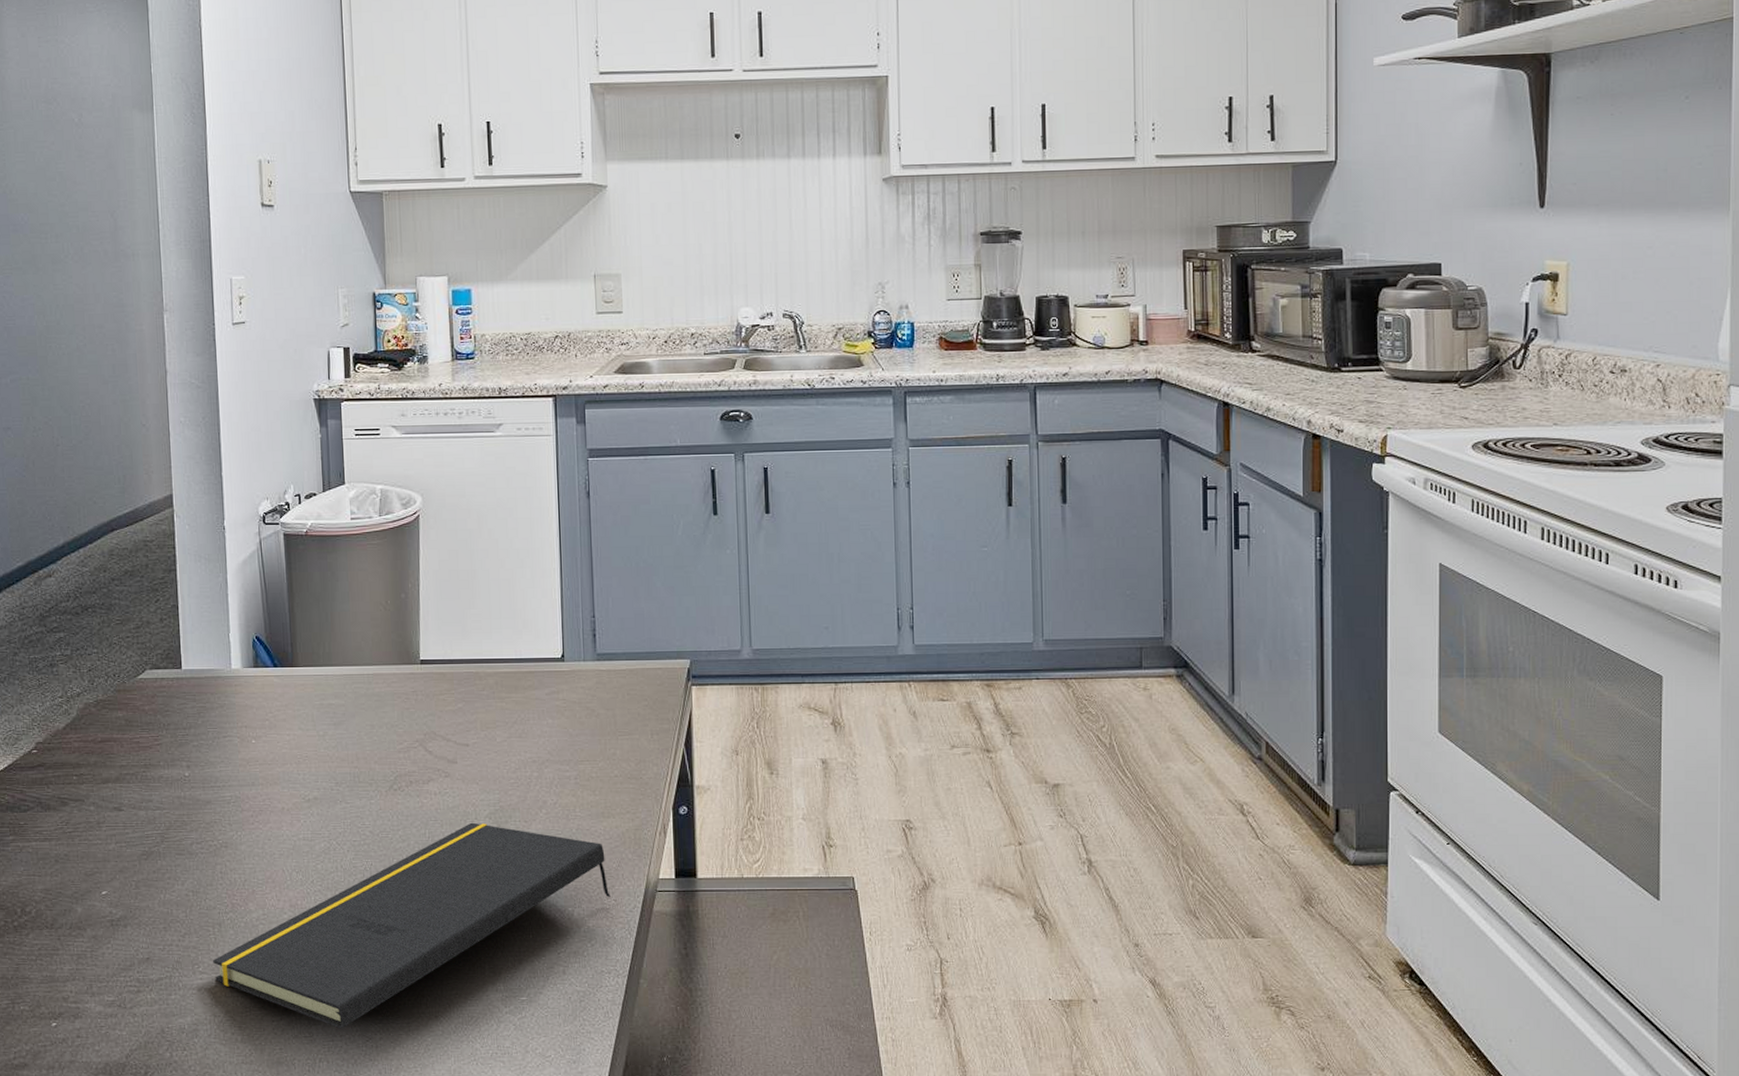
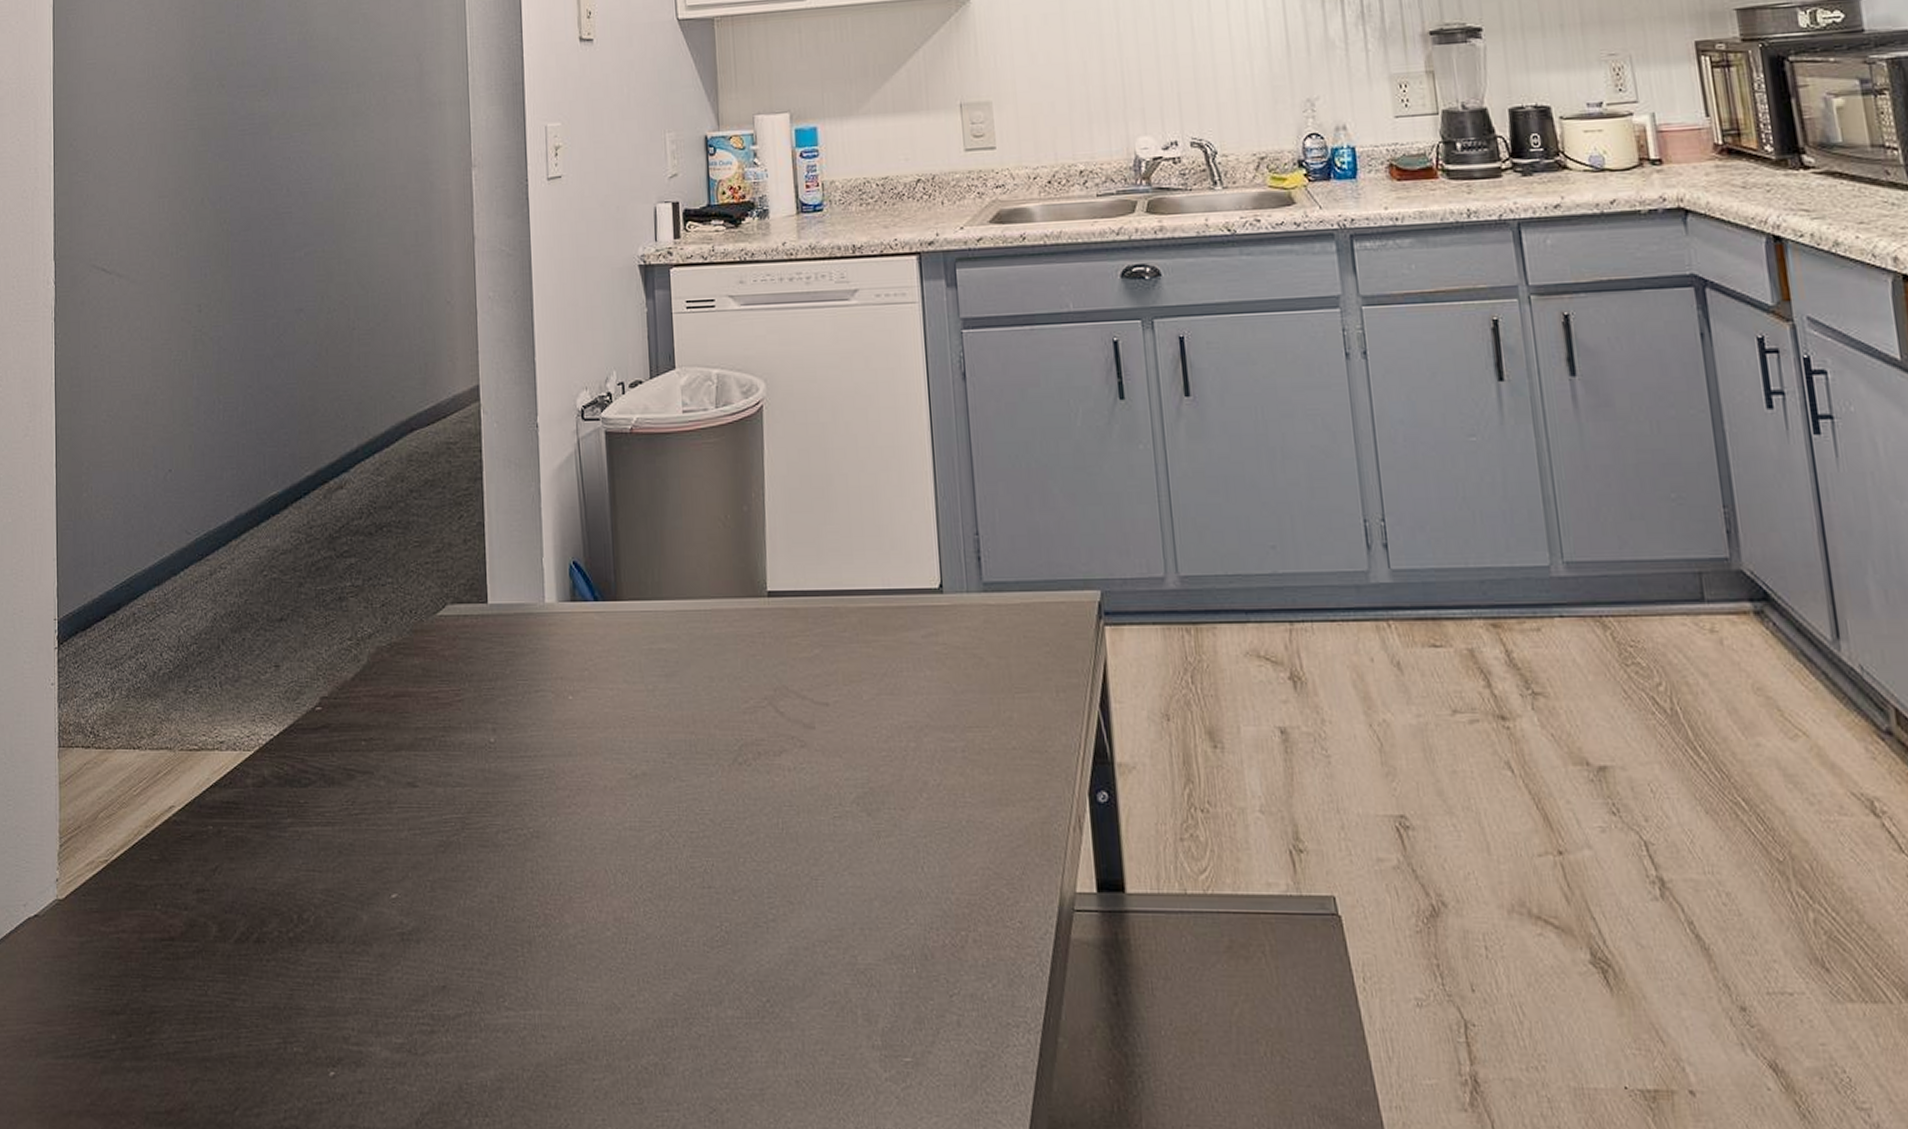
notepad: present [213,822,610,1029] -> none [521,809,1014,1095]

